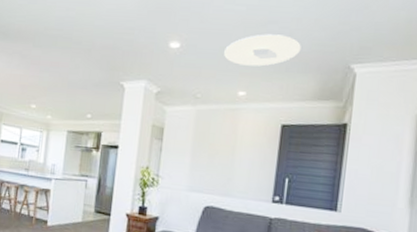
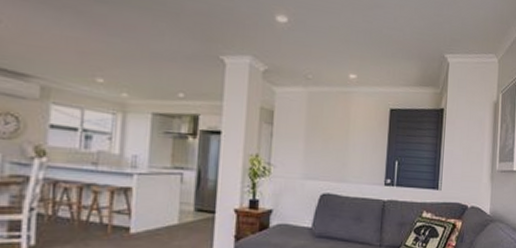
ceiling light: present [224,34,301,67] -> none [334,17,404,50]

